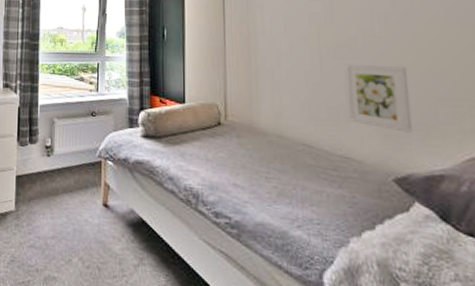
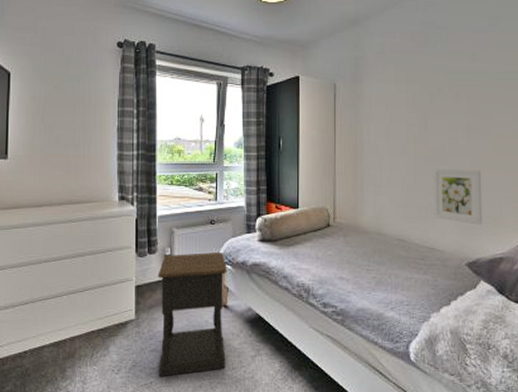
nightstand: none [36,145,108,277] -> present [158,251,227,377]

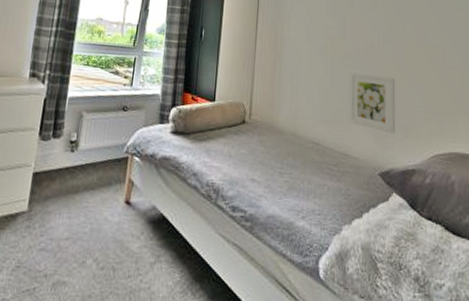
nightstand: present [158,251,227,377] -> none [44,140,135,282]

